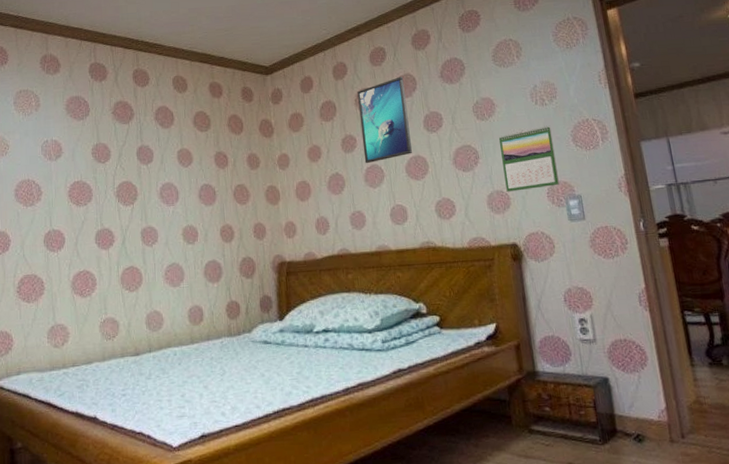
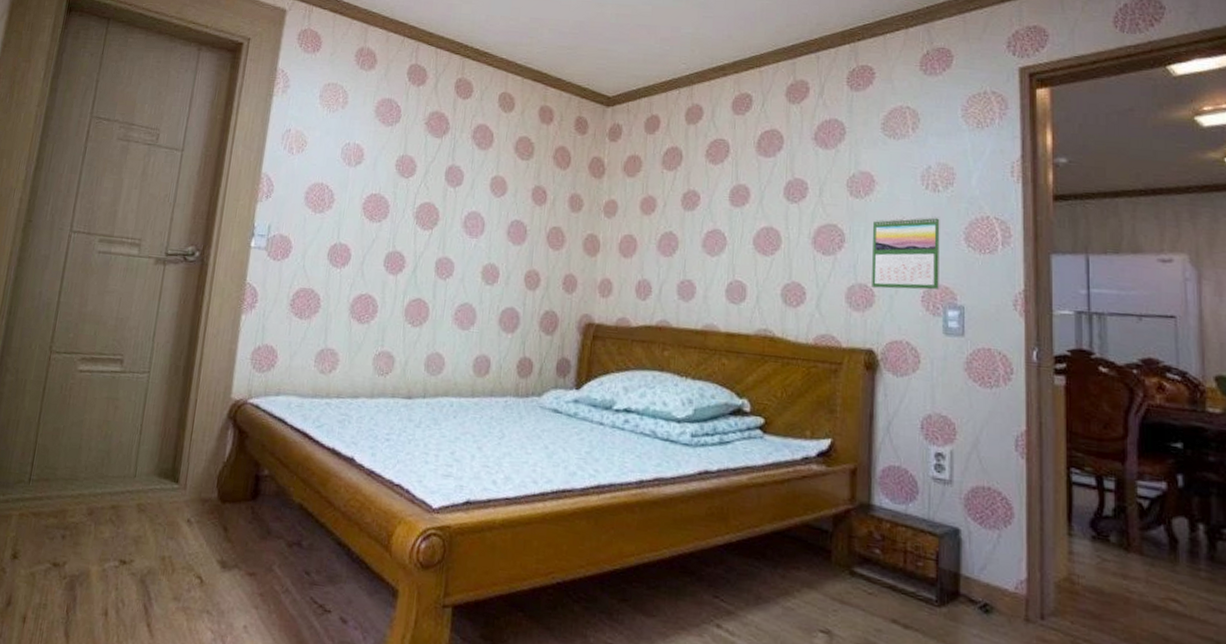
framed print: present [357,76,412,163] -> none [706,131,769,227]

